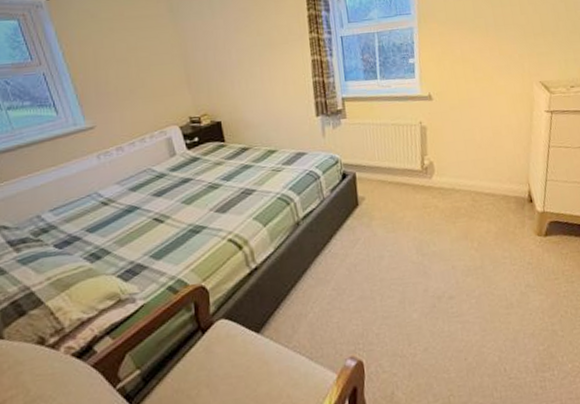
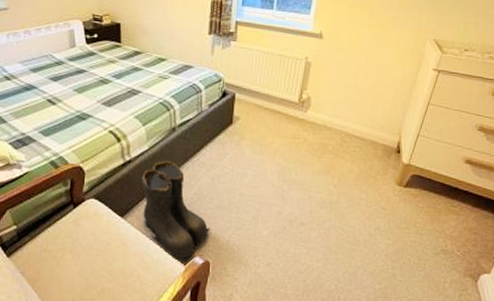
boots: none [271,259,357,368] -> present [141,161,210,262]

